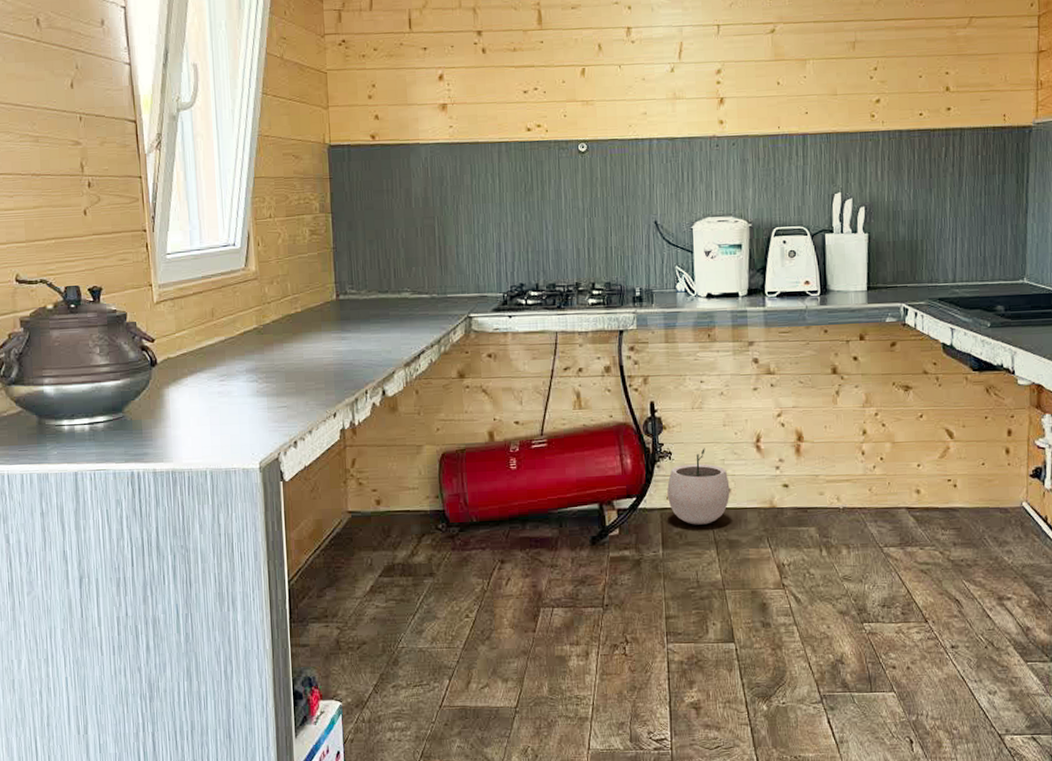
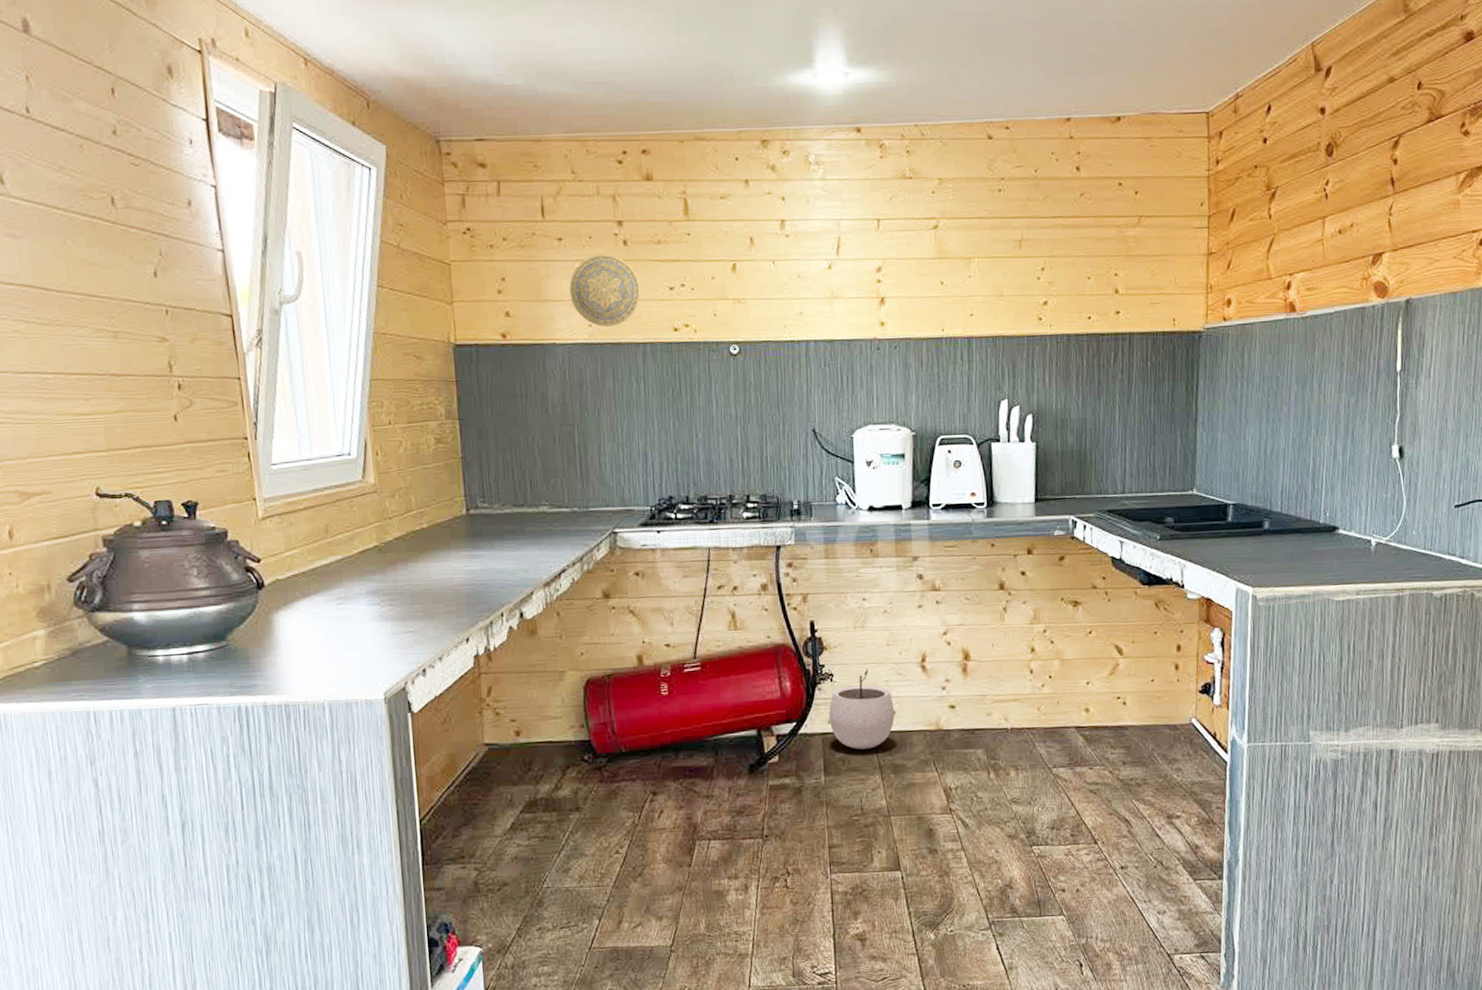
decorative plate: none [433,61,498,128] -> present [569,254,641,327]

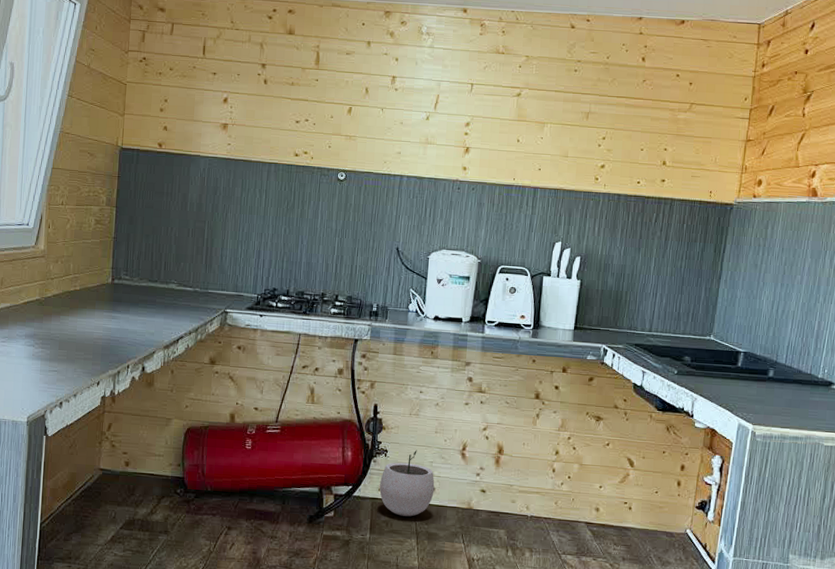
decorative plate: present [569,254,641,327] -> none [216,88,273,147]

